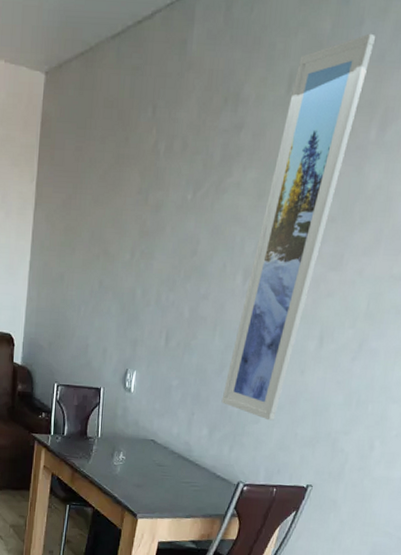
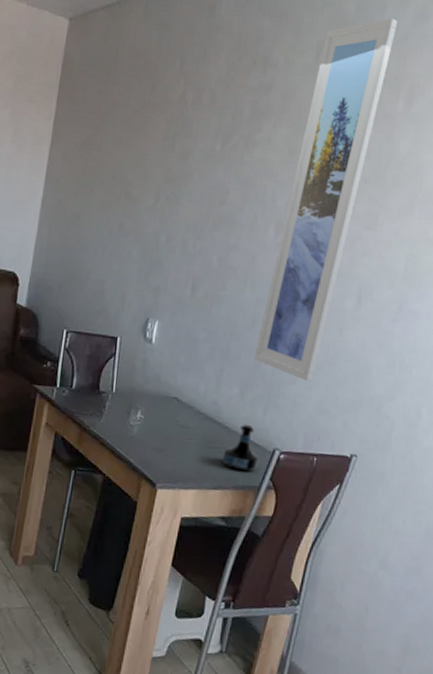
tequila bottle: none [193,461,224,503] -> present [222,424,258,472]

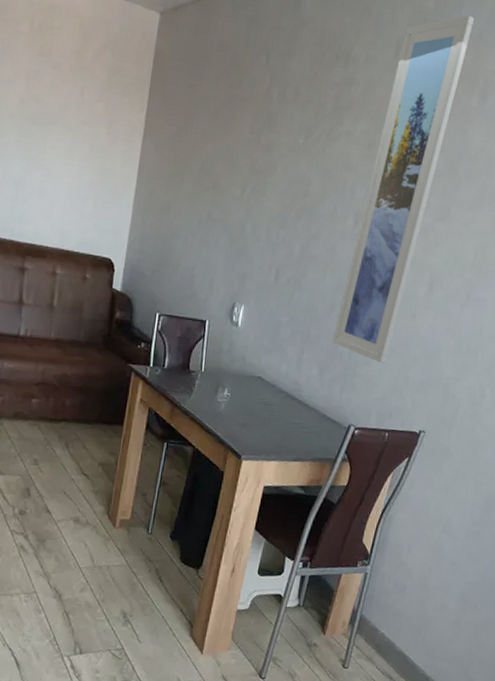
tequila bottle: present [222,424,258,472] -> none [302,402,335,446]

